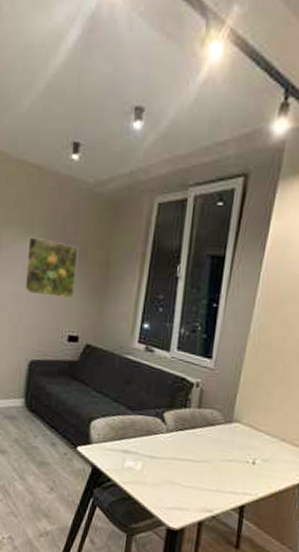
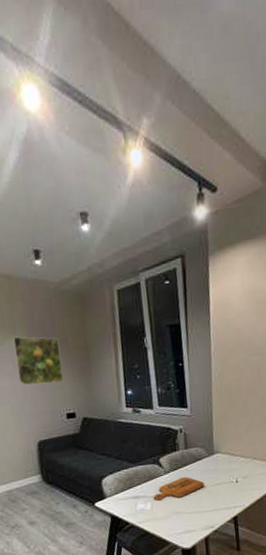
cutting board: none [146,441,213,466] -> present [153,477,205,501]

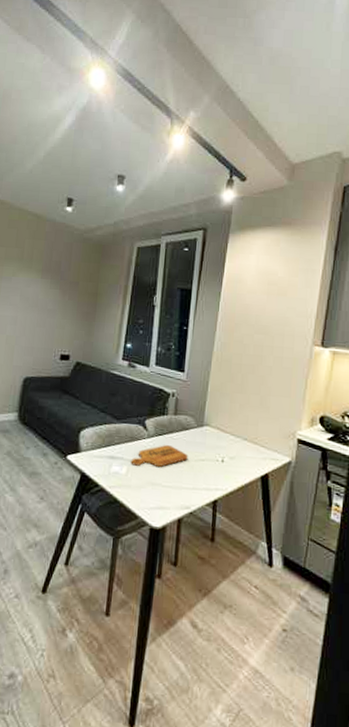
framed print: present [12,336,64,385] -> none [21,271,71,322]

